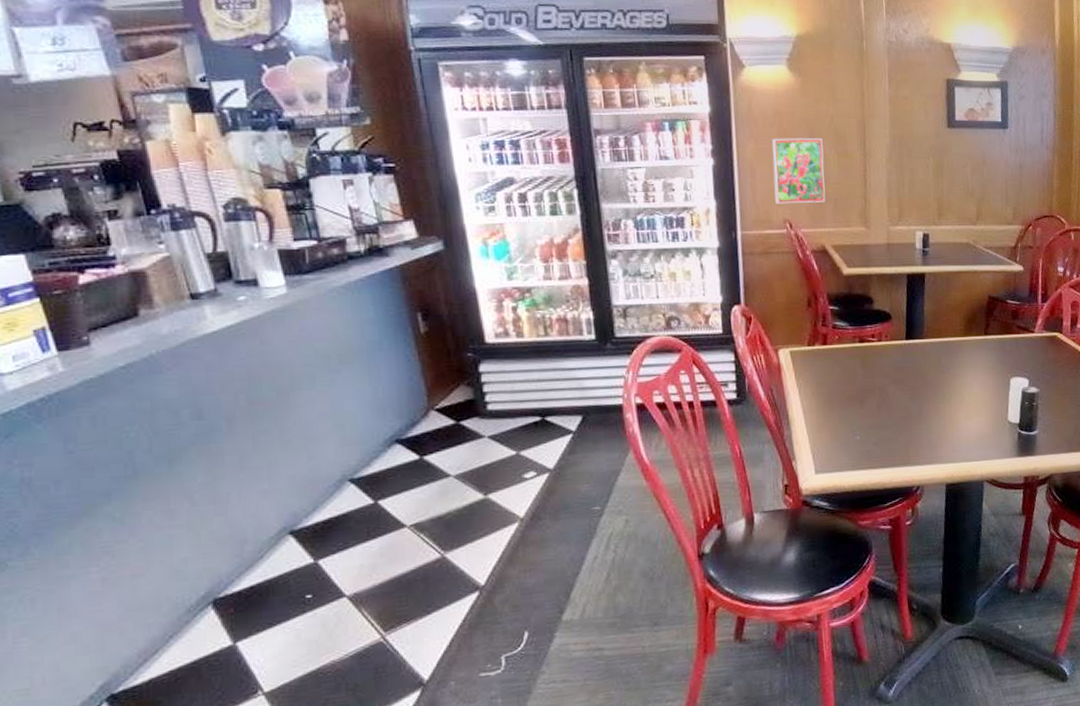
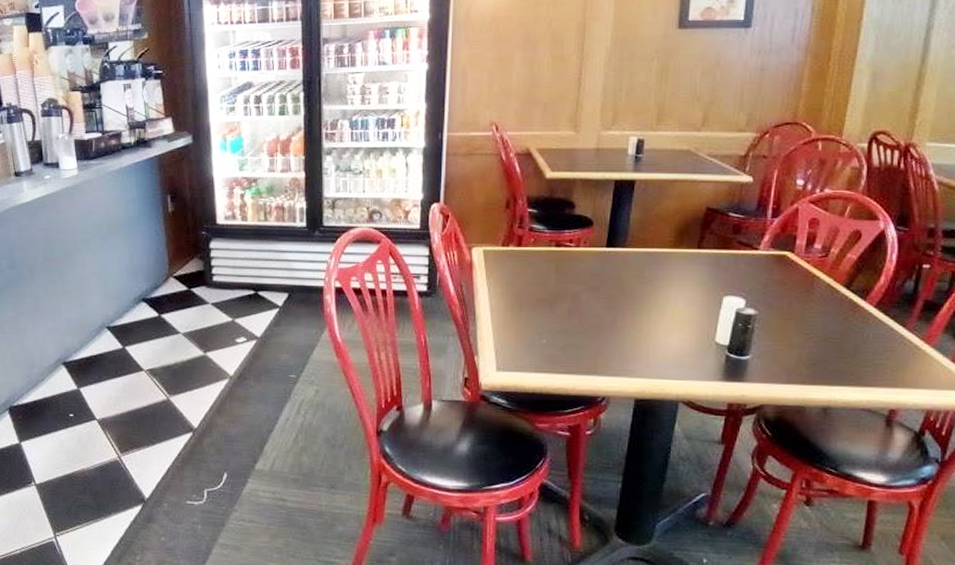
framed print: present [772,138,826,204] -> none [484,42,538,107]

